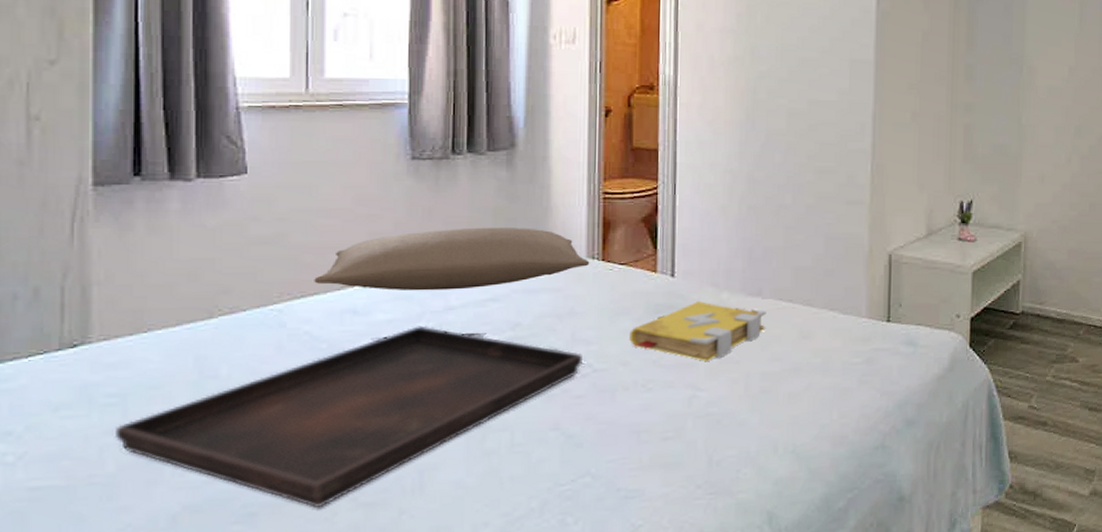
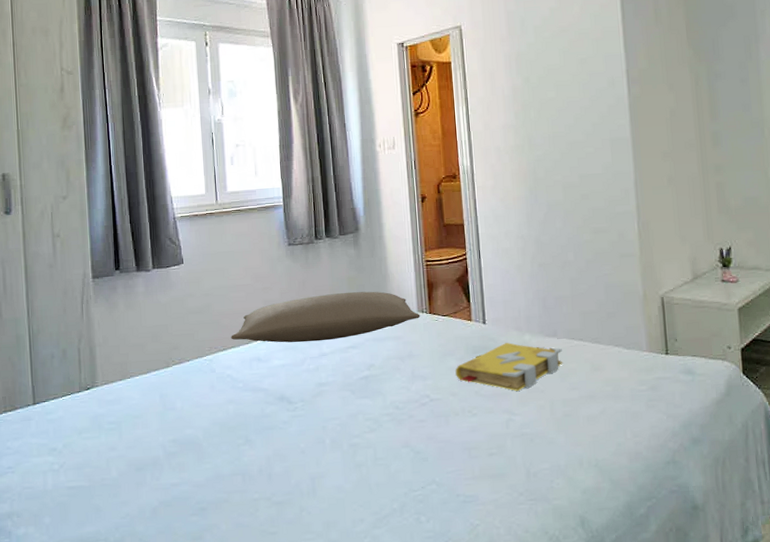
serving tray: present [114,325,582,508] -> none [115,368,422,505]

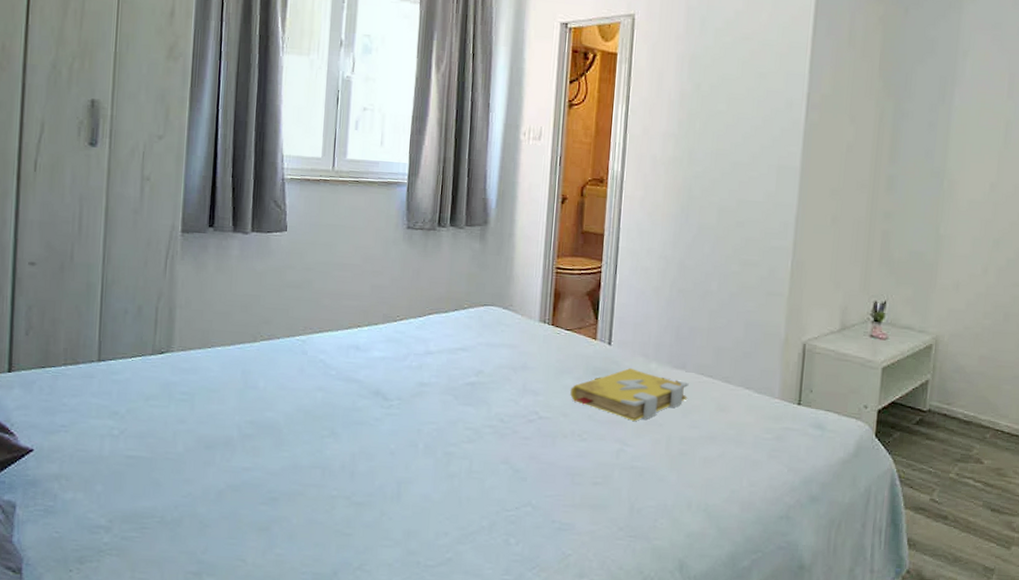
pillow: present [231,291,420,343] -> none [329,288,542,338]

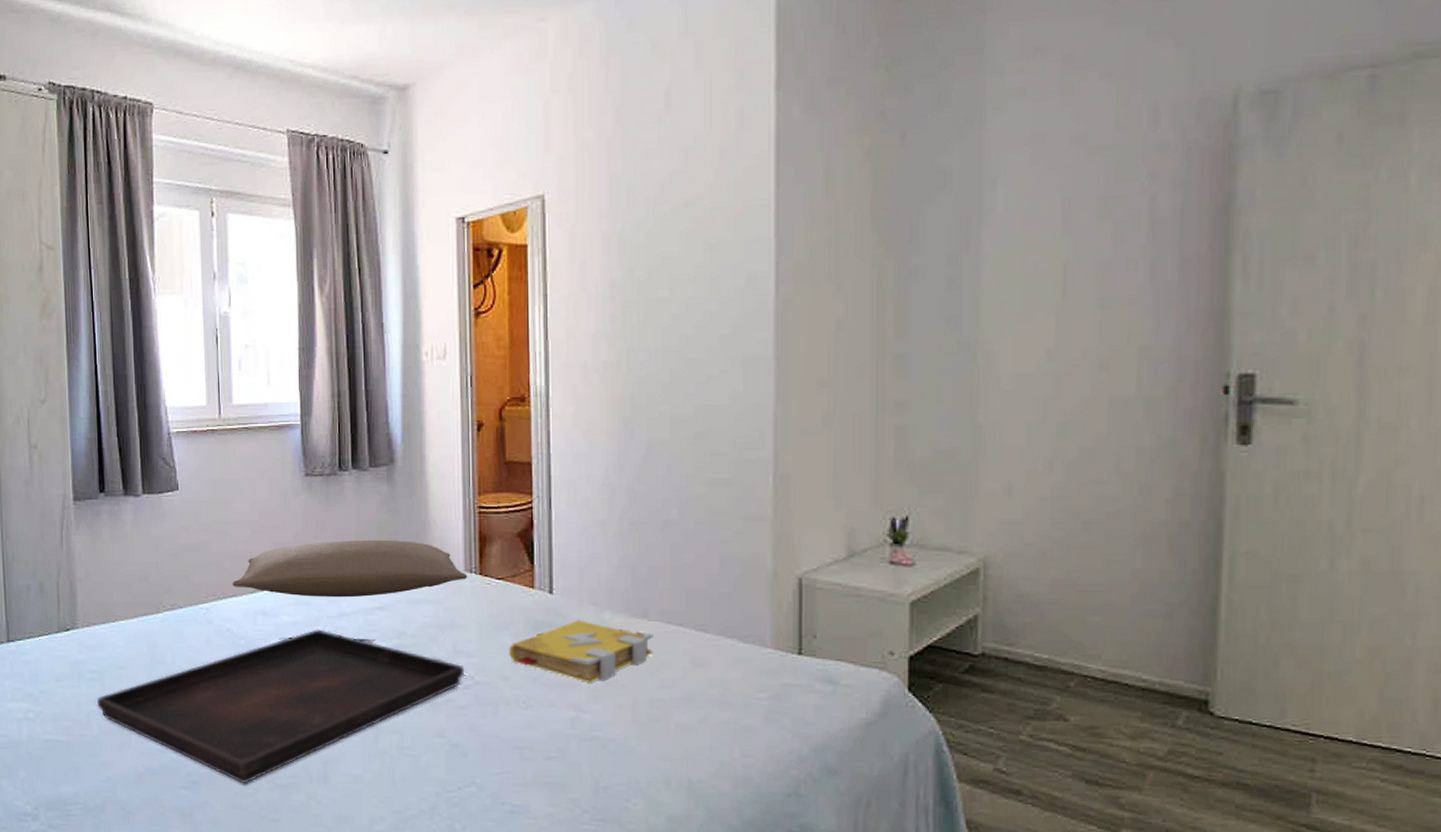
serving tray: none [184,364,531,501] -> present [96,629,464,783]
pillow: none [329,288,542,338] -> present [232,539,468,598]

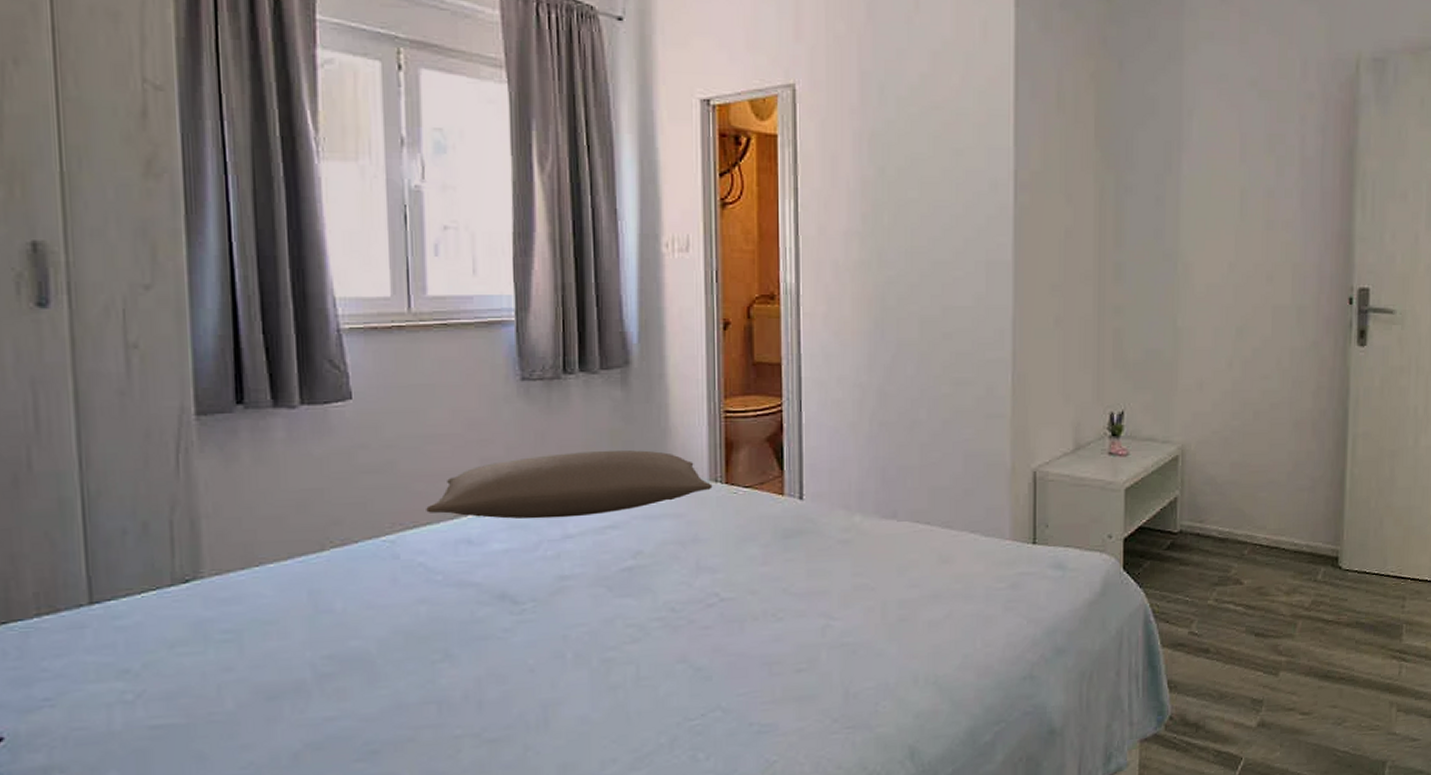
serving tray: present [96,629,464,783] -> none [231,555,708,745]
spell book: present [509,620,654,683] -> none [757,525,902,589]

